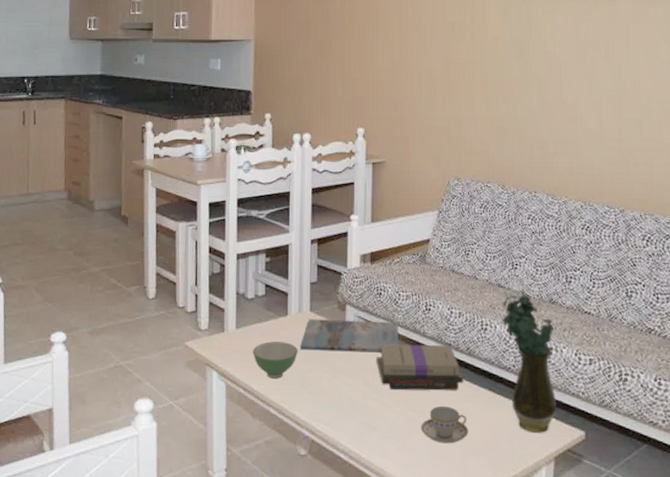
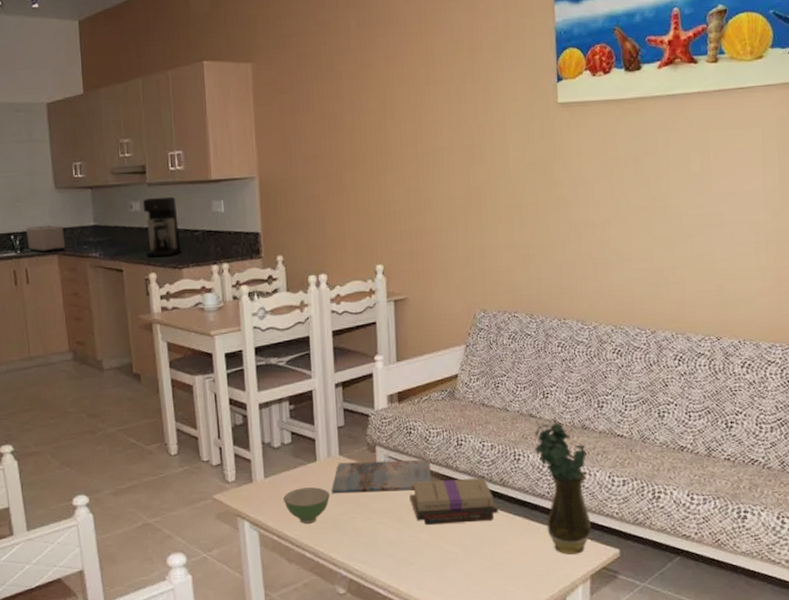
toaster: none [39,71,73,97] -> present [26,225,66,253]
coffee maker: none [144,52,178,108] -> present [142,196,181,258]
teacup: present [421,405,469,444] -> none [458,536,506,572]

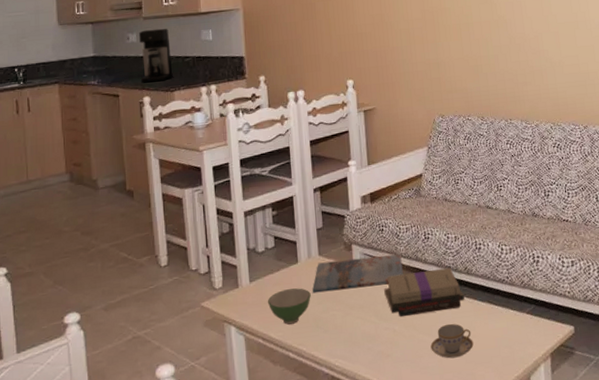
toaster: present [26,225,66,253] -> none [30,57,66,83]
teacup: none [458,536,506,572] -> present [430,323,474,359]
vase: present [535,419,592,554] -> none [492,209,549,335]

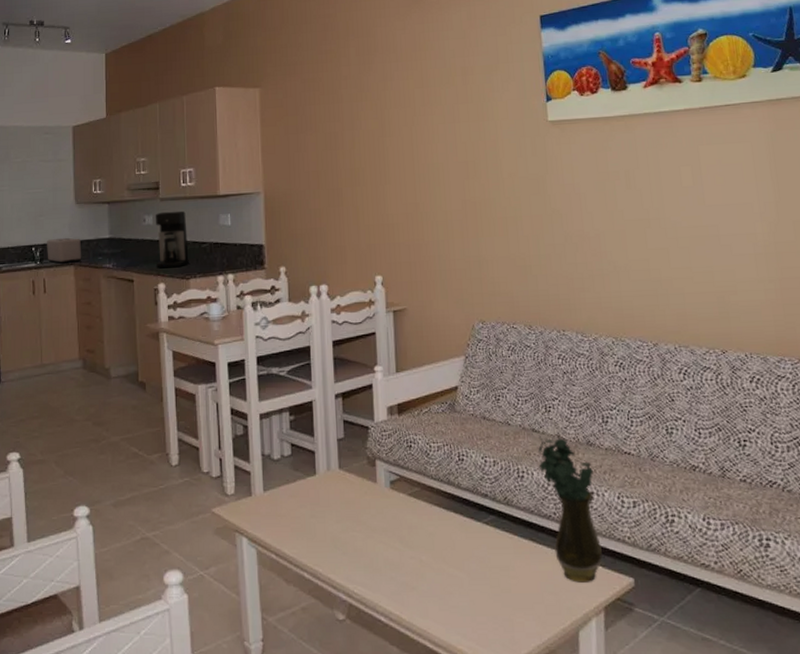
toaster: none [30,57,66,83] -> present [47,237,82,264]
bowl: present [267,288,311,325] -> none [281,503,329,542]
magazine: present [312,253,403,292] -> none [331,474,433,509]
books: present [384,267,465,317] -> none [410,495,503,546]
teacup: present [430,323,474,359] -> none [462,559,512,600]
vase: none [492,209,549,335] -> present [538,434,603,583]

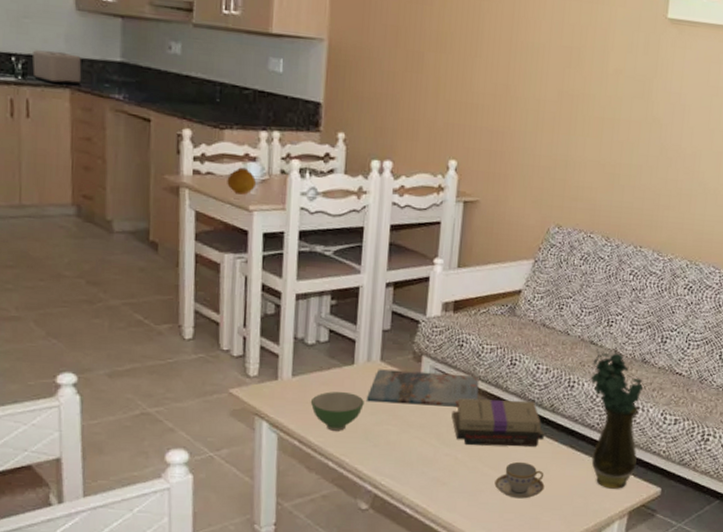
coffee maker: present [155,210,189,269] -> none [181,41,226,114]
fruit: none [195,308,218,332] -> present [227,167,256,195]
bowl: none [281,503,329,542] -> present [310,391,364,431]
magazine: none [331,474,433,509] -> present [367,369,480,407]
books: none [410,495,503,546] -> present [451,398,544,447]
teacup: none [462,559,512,600] -> present [494,461,545,499]

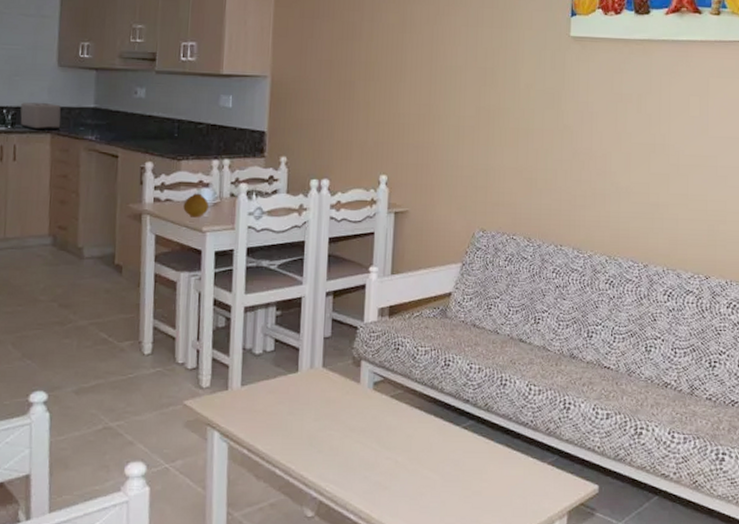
bowl: present [310,391,364,431] -> none [258,399,308,438]
magazine: present [367,369,480,407] -> none [311,375,416,410]
books: present [451,398,544,447] -> none [391,400,480,448]
teacup: present [494,461,545,499] -> none [434,462,483,501]
vase: present [591,348,644,489] -> none [522,345,574,488]

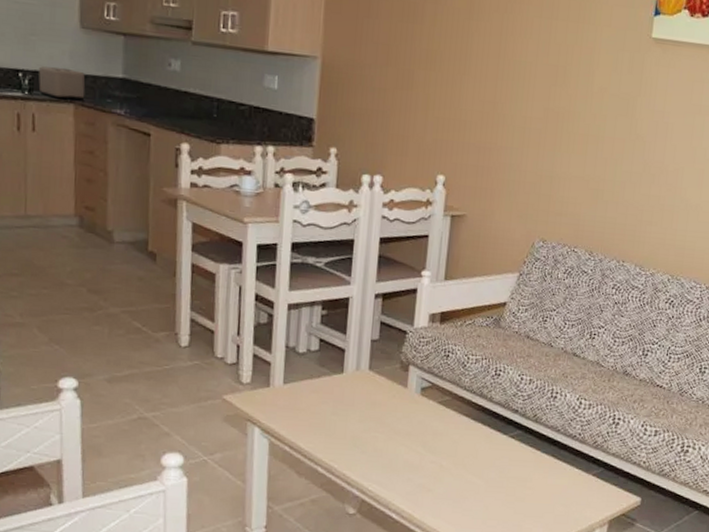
fruit: present [183,193,209,218] -> none [223,180,251,207]

